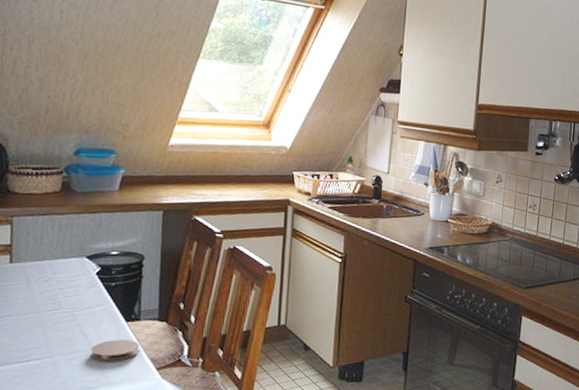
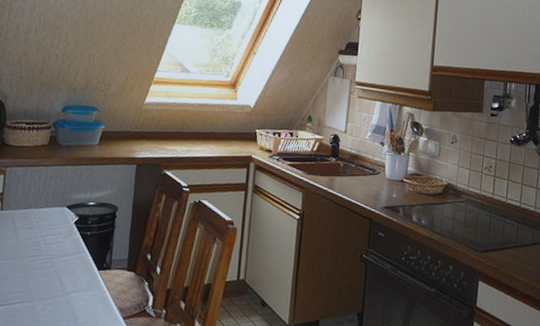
coaster: present [90,339,139,362] -> none [64,287,109,309]

